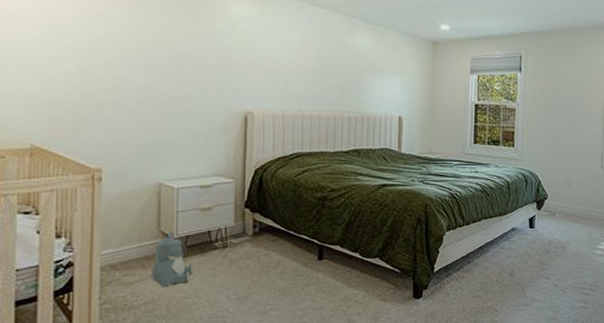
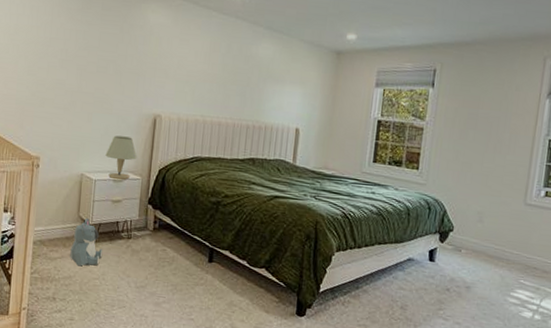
table lamp: none [188,137,228,186] -> present [105,135,137,180]

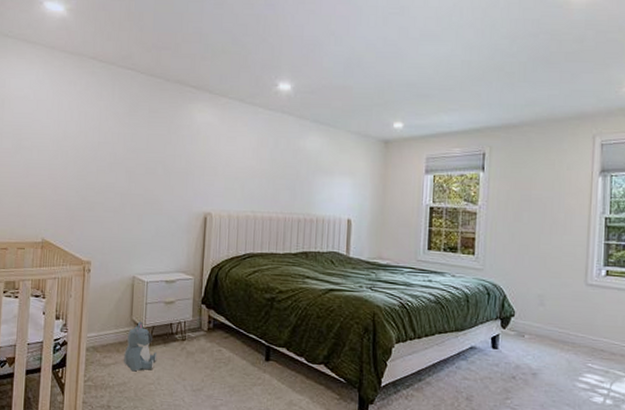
table lamp: present [105,135,137,180] -> none [157,236,189,281]

